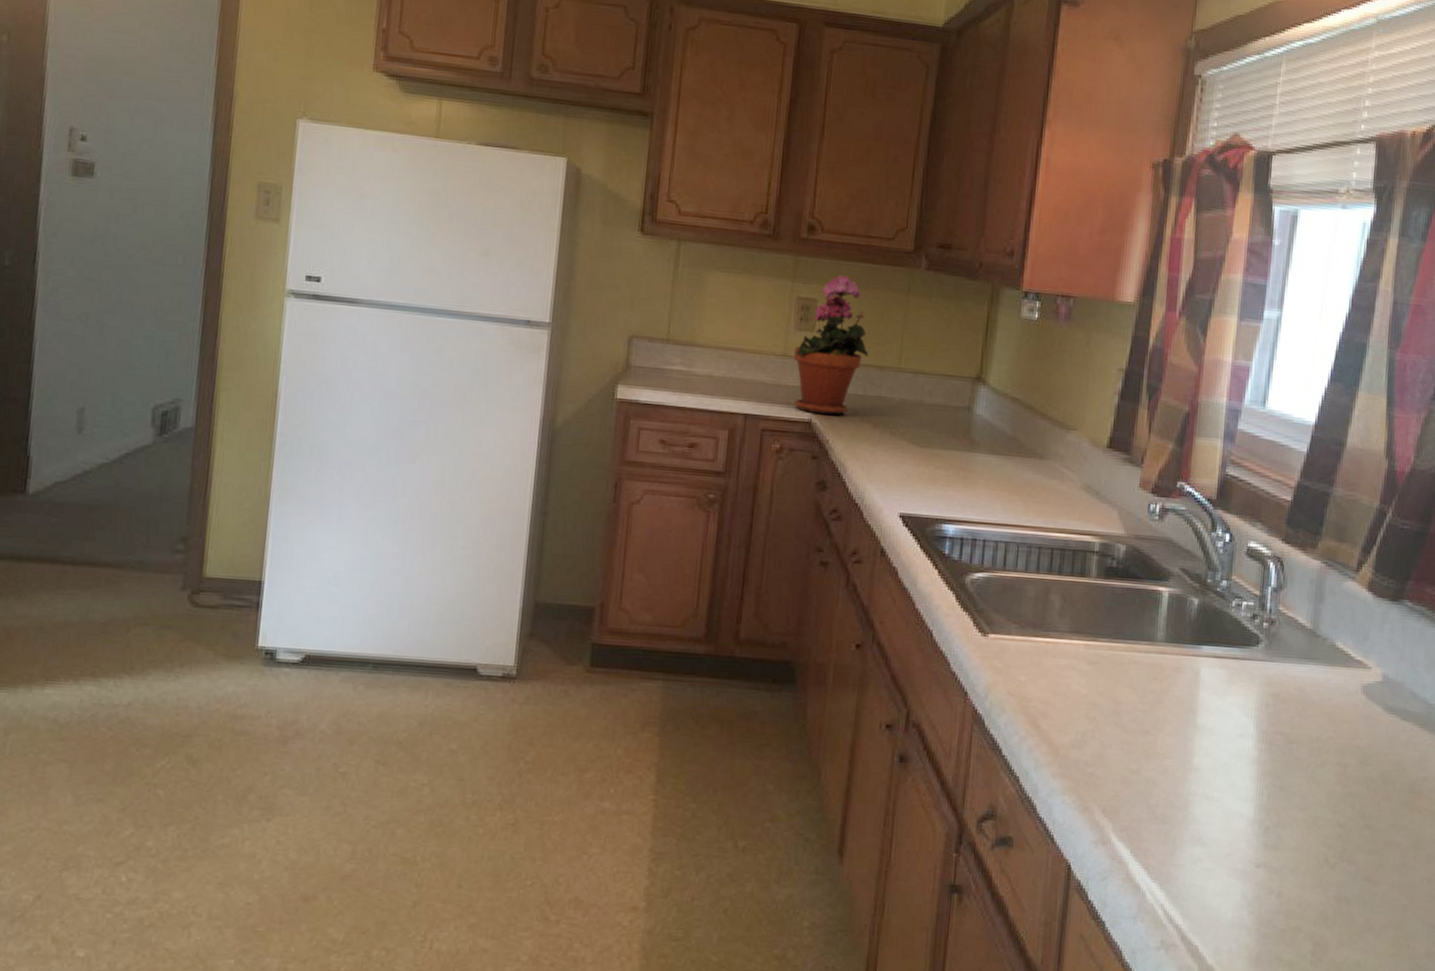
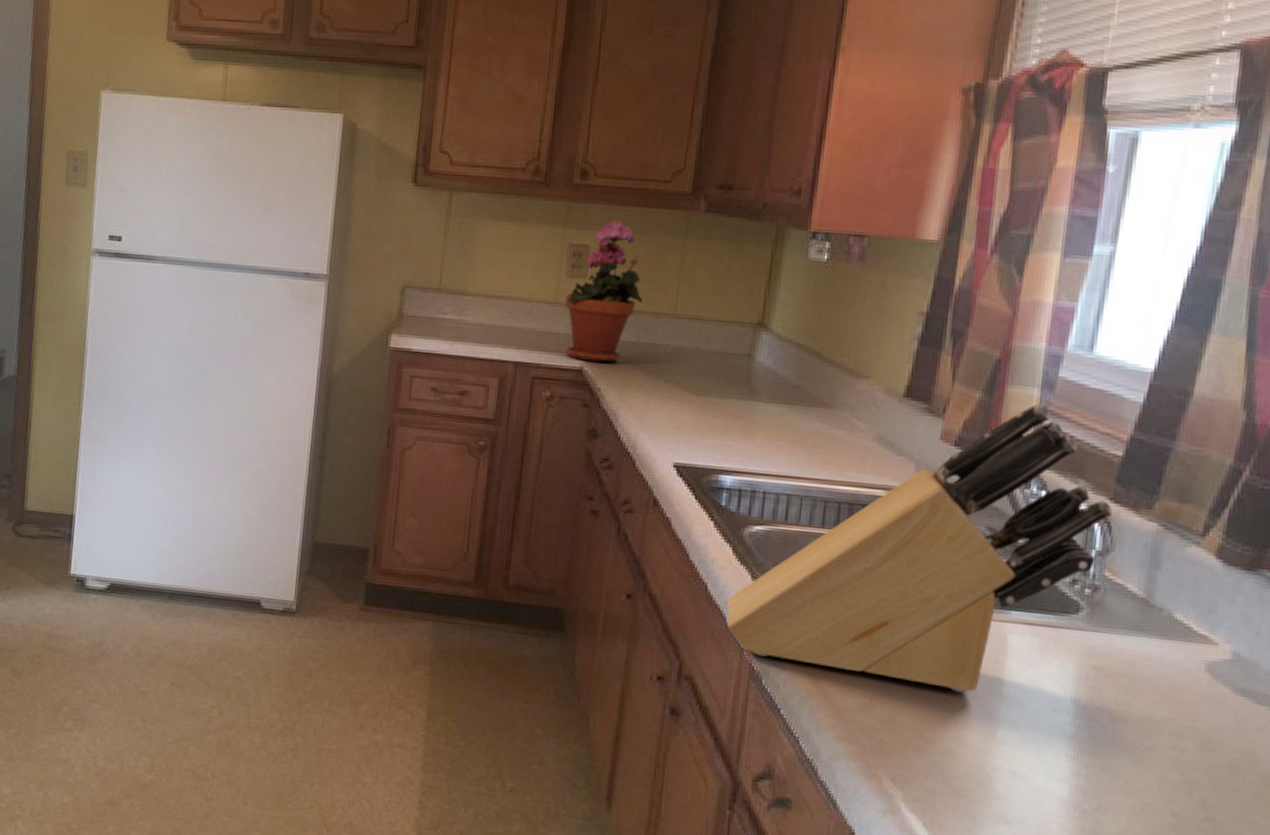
knife block: none [951,453,1285,724] -> present [726,403,1113,693]

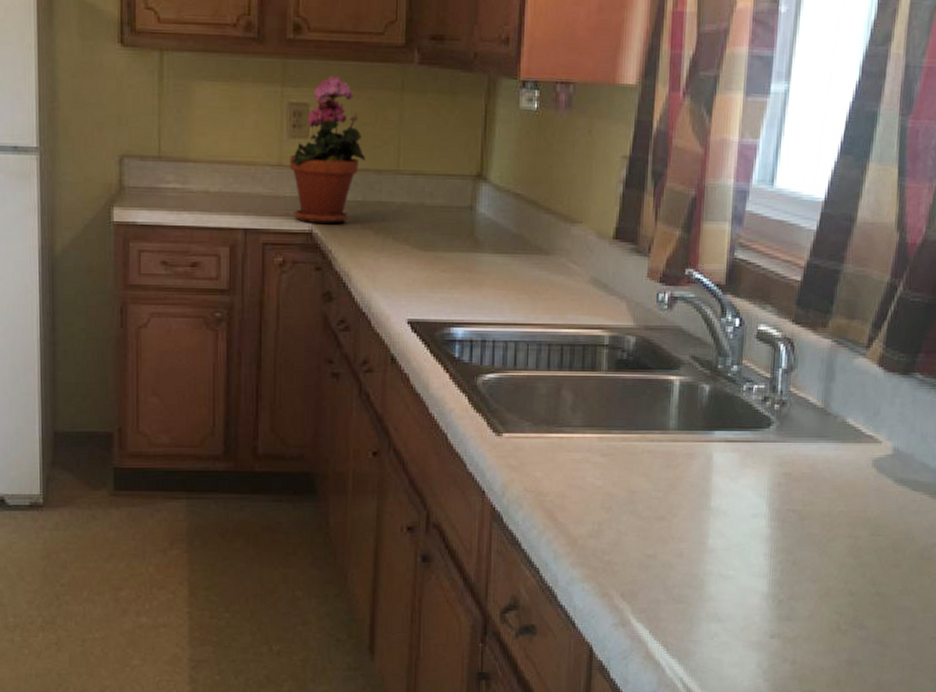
knife block: present [726,403,1113,693] -> none [466,237,795,510]

